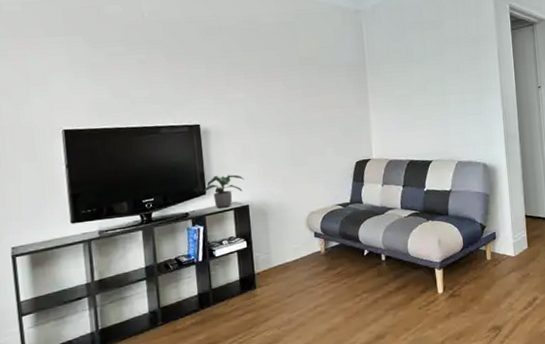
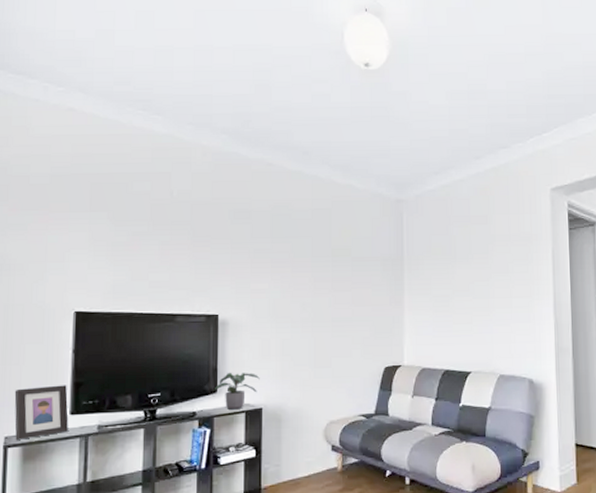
picture frame: none [15,197,71,249] -> present [14,385,69,440]

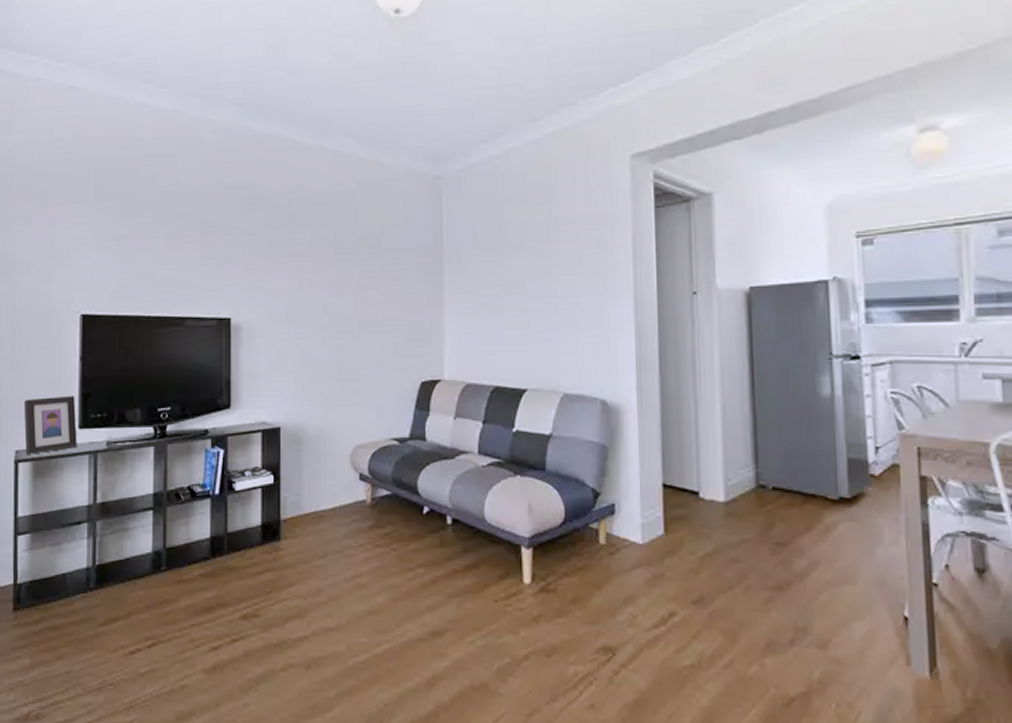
potted plant: present [215,372,260,409] -> none [228,384,277,428]

